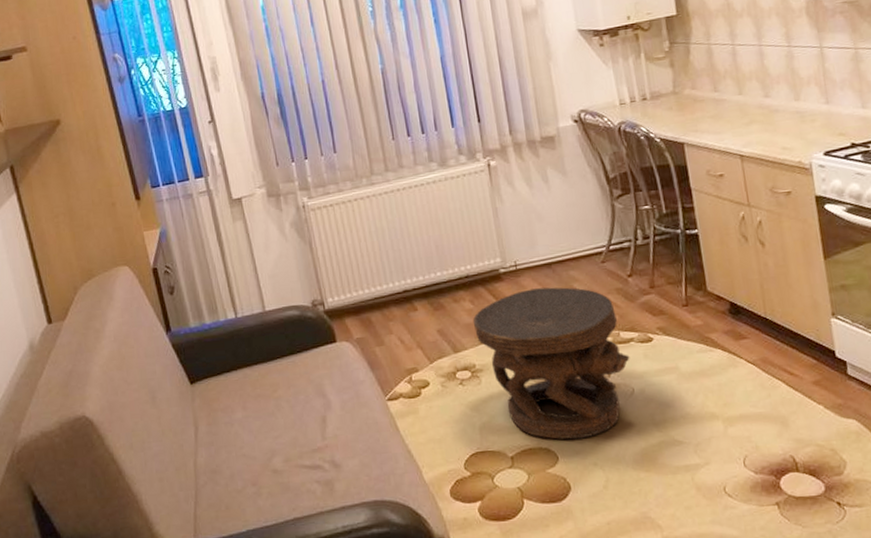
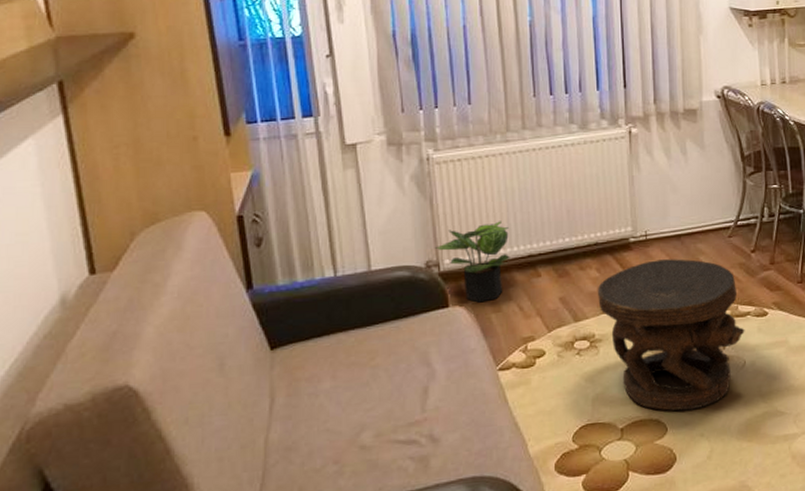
potted plant: none [319,259,387,337] -> present [435,221,510,303]

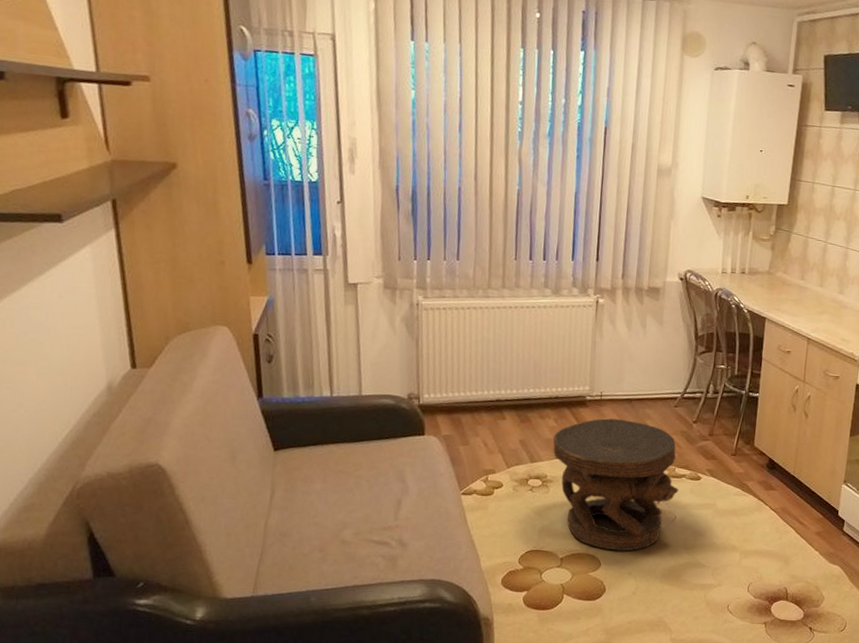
potted plant: present [435,221,510,303] -> none [417,366,482,435]

